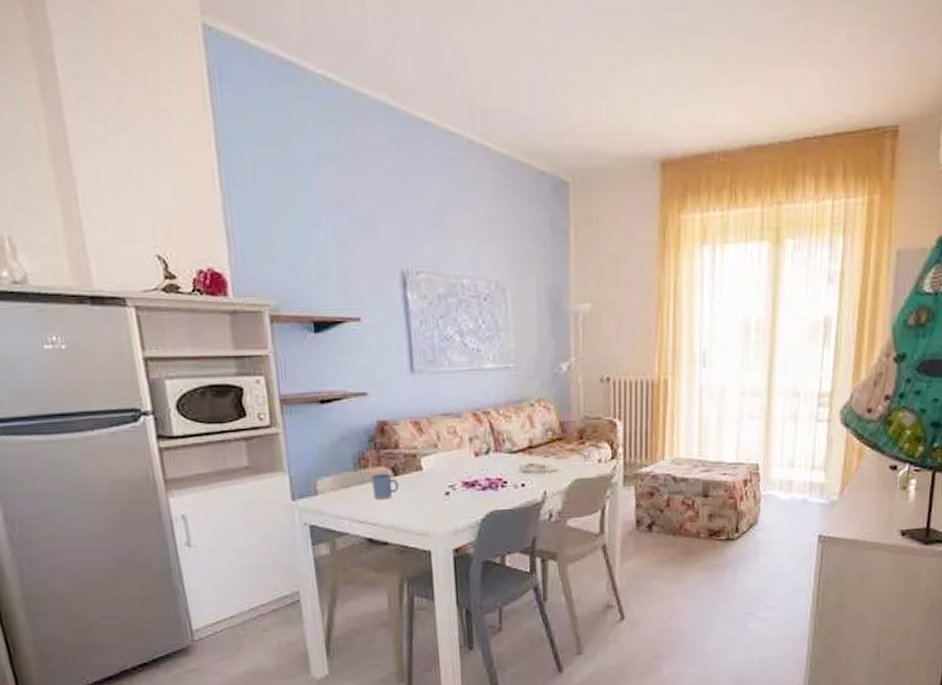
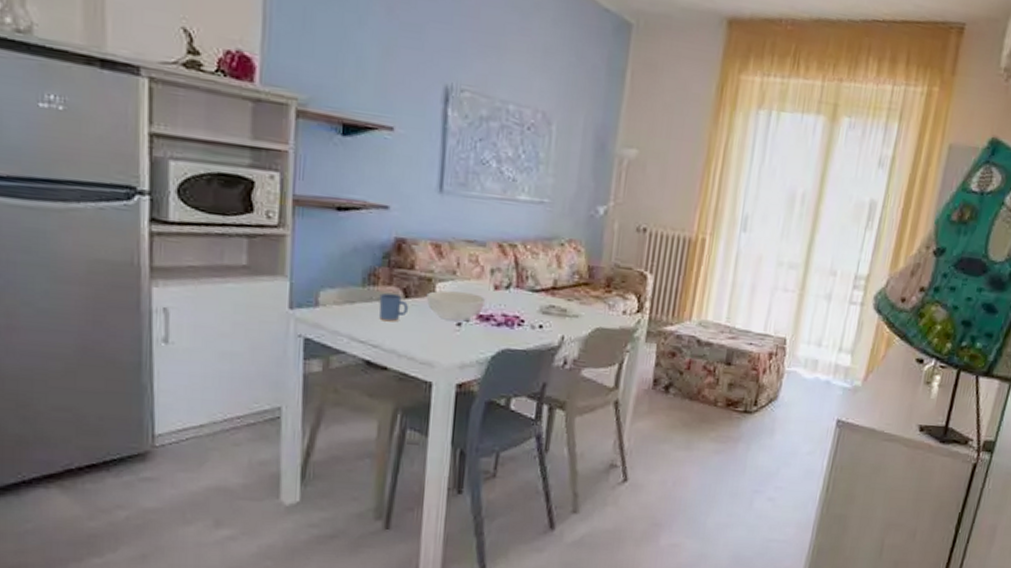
bowl: none [413,463,469,491] -> present [426,290,486,322]

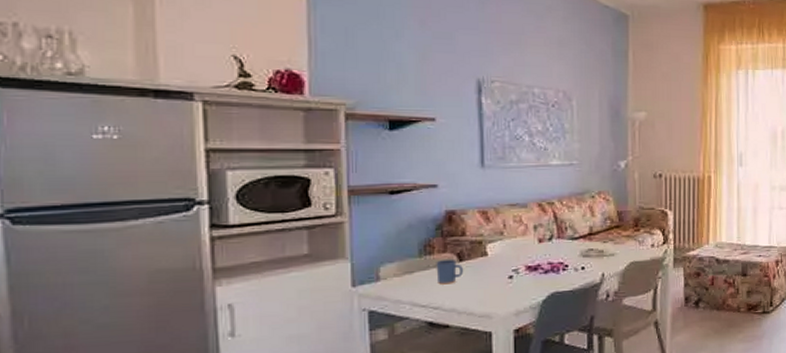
bowl: present [426,290,486,322] -> none [479,249,532,275]

